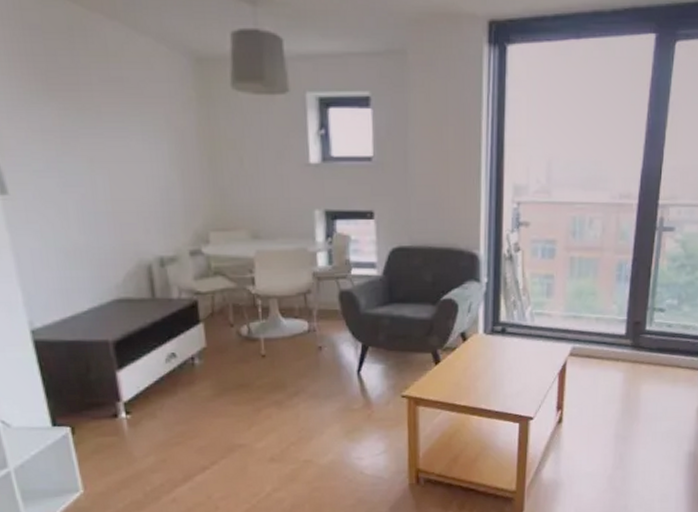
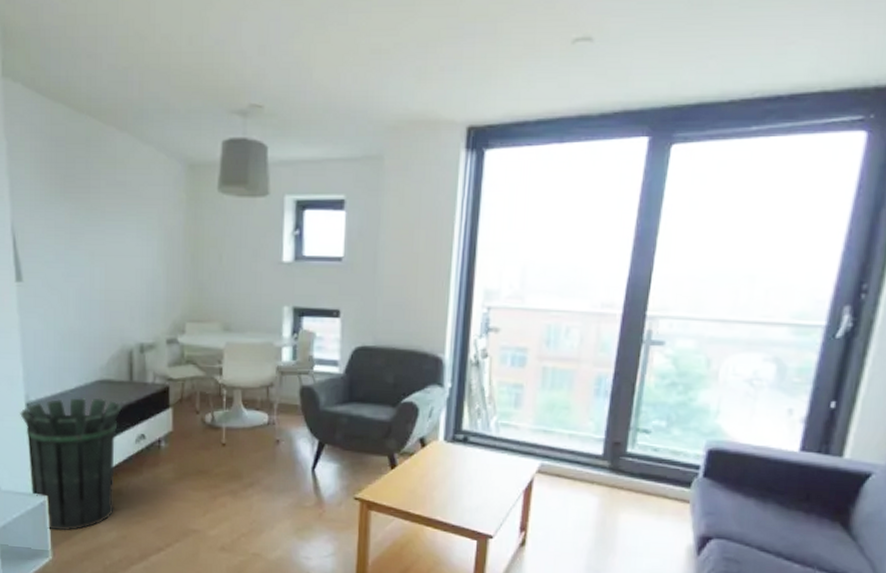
waste bin: none [24,318,149,463] -> present [20,398,122,531]

